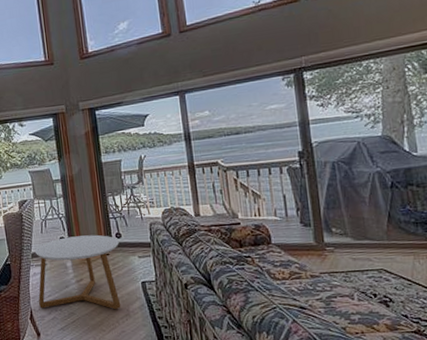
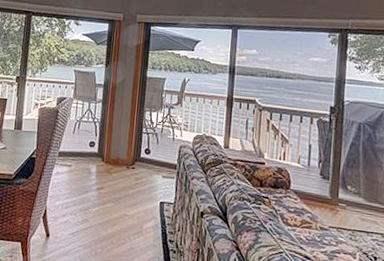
coffee table: present [34,234,121,310] -> none [54,142,147,225]

